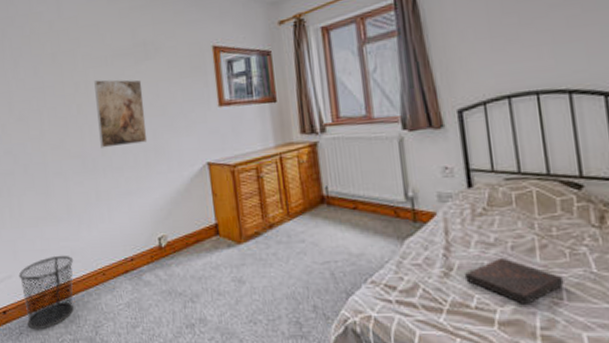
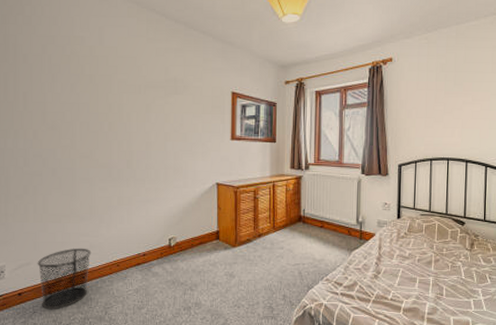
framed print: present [94,79,148,148] -> none [127,105,169,162]
book: present [465,257,565,306] -> none [388,266,445,299]

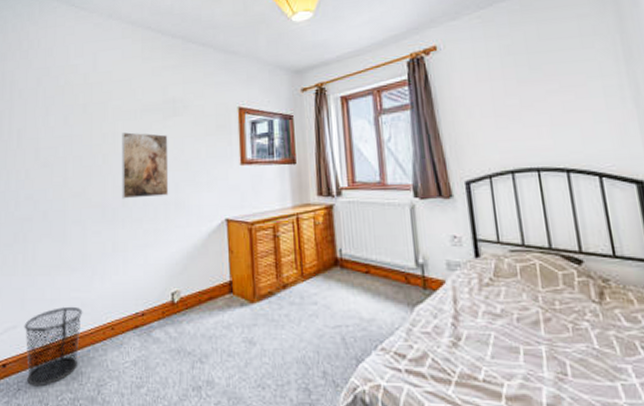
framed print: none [127,105,169,162] -> present [122,132,169,199]

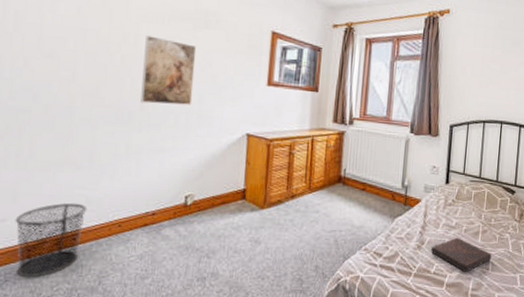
book: none [473,329,569,381] -> present [431,237,492,273]

